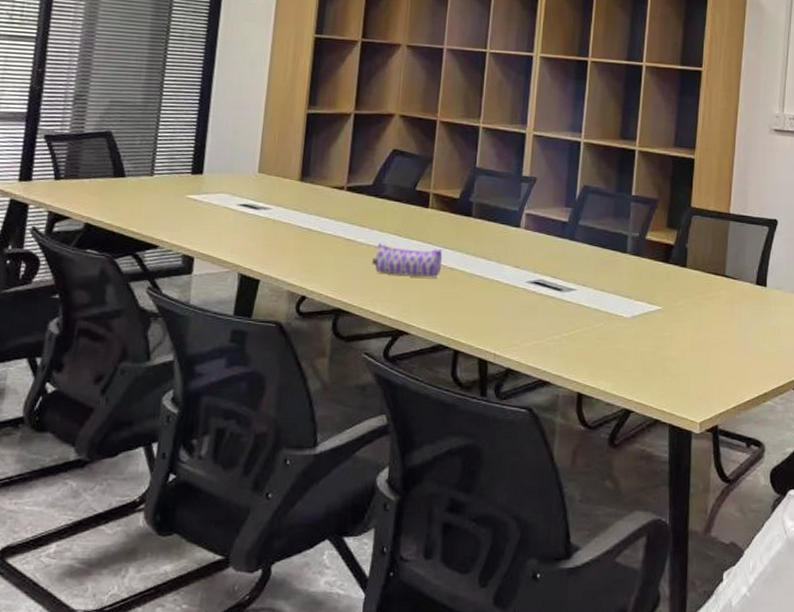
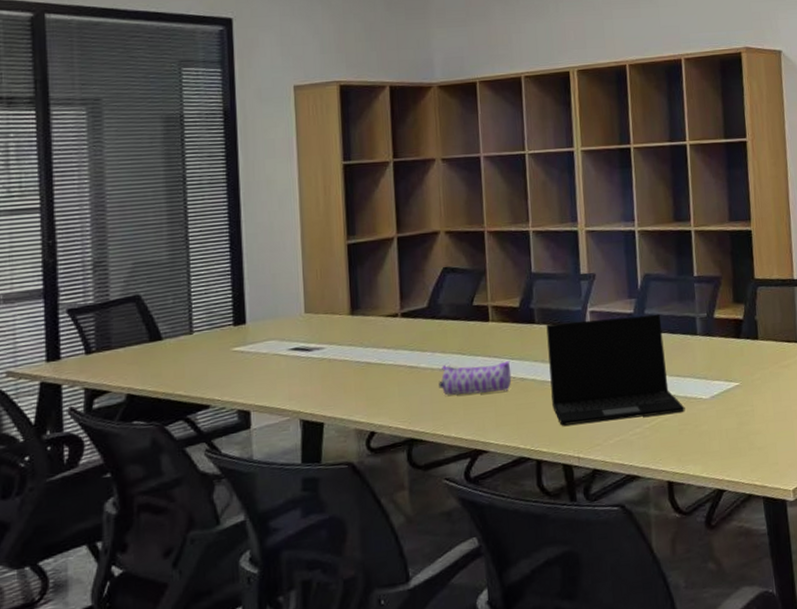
laptop: none [477,220,605,326] -> present [546,314,685,426]

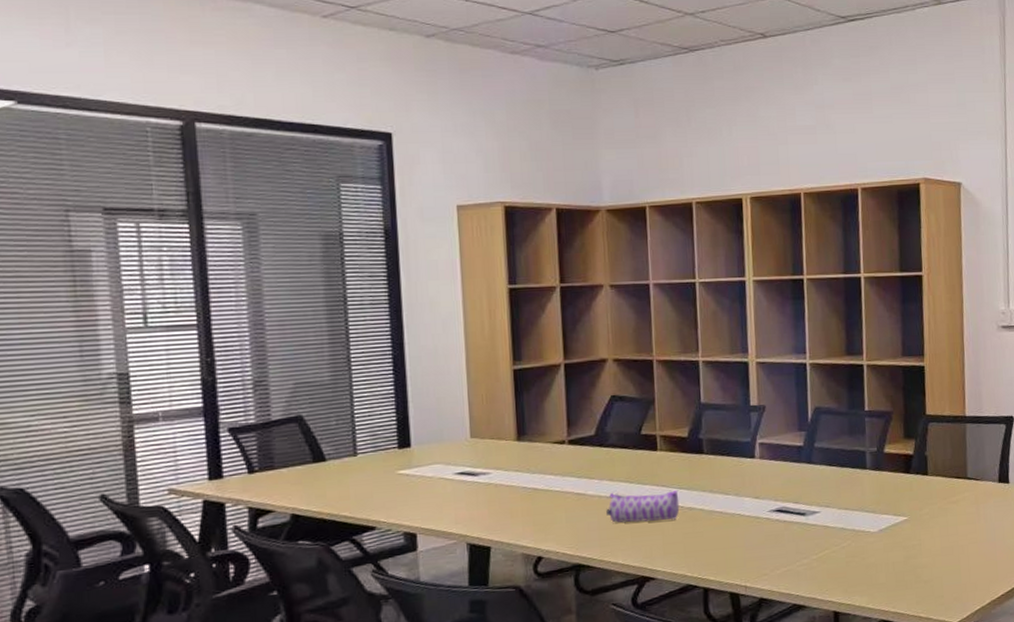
laptop: present [546,314,685,426] -> none [715,447,853,555]

